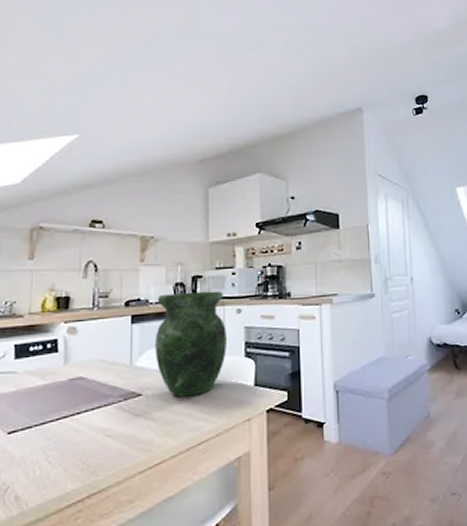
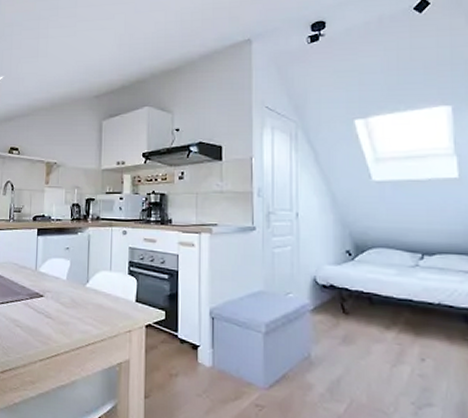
vase: present [154,291,228,397] -> none [54,212,114,303]

